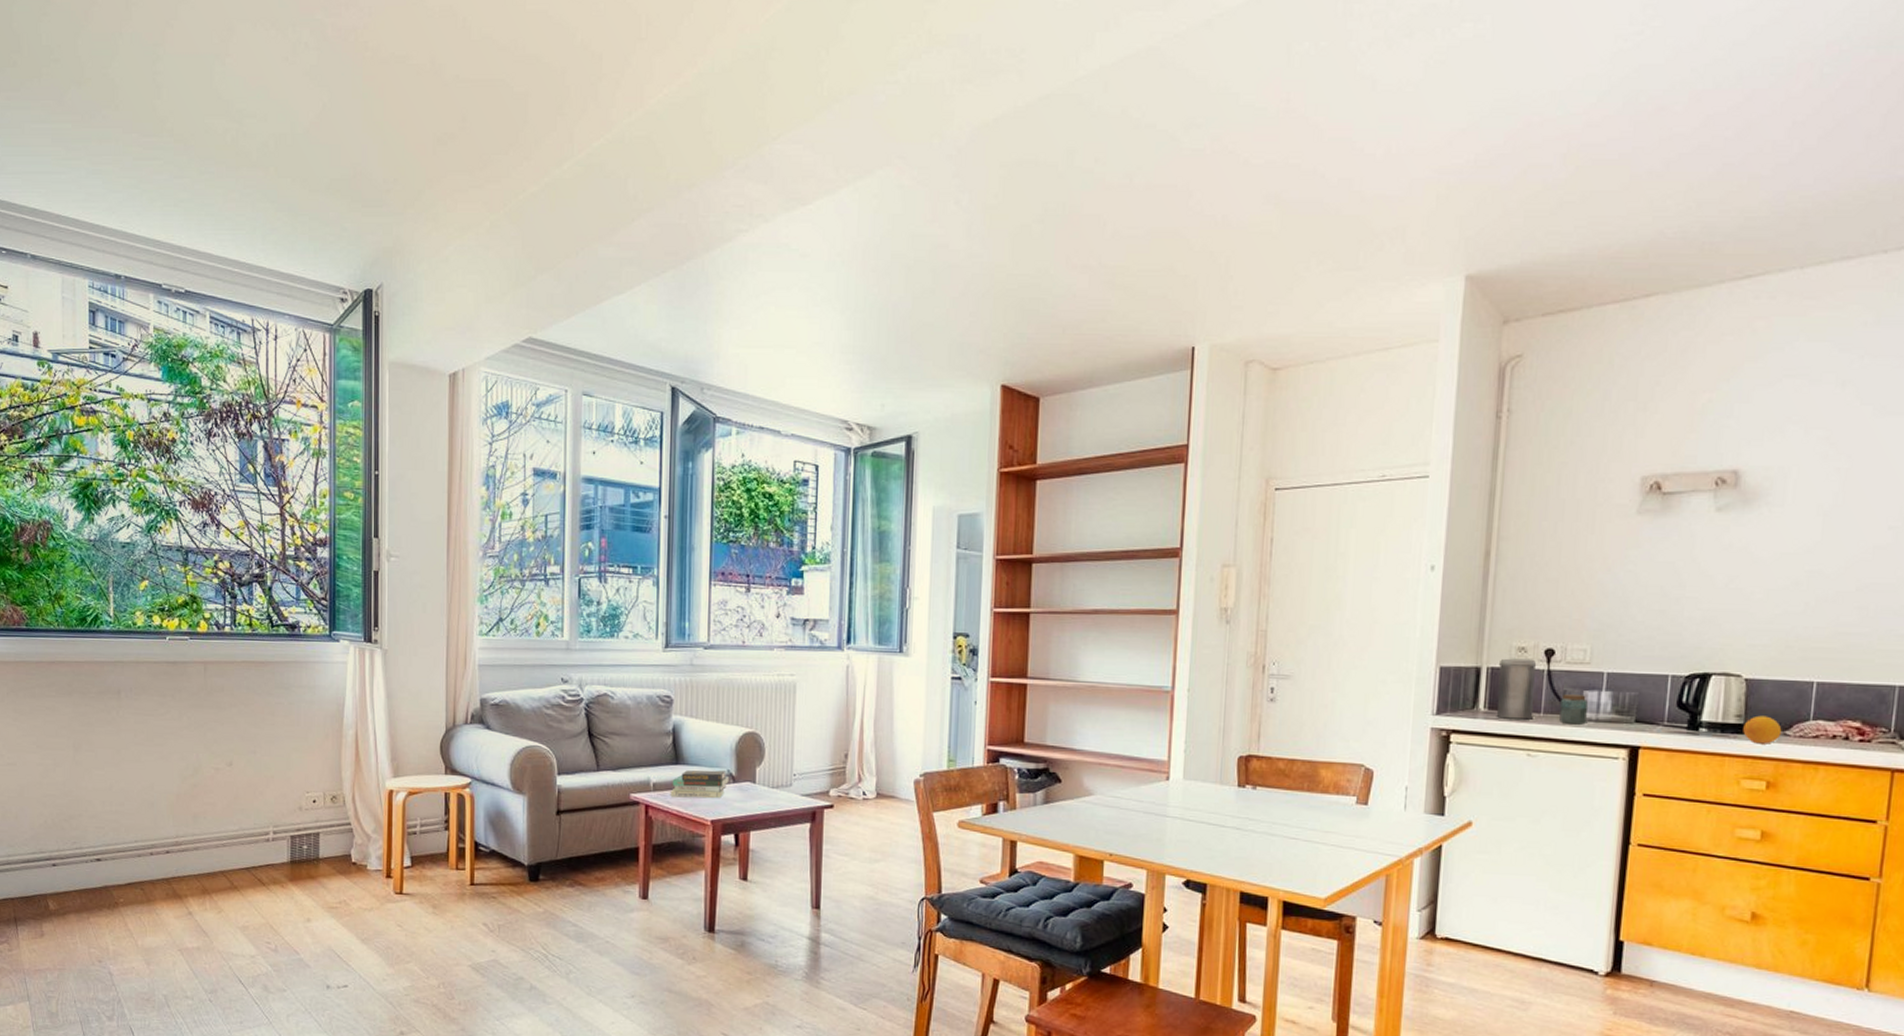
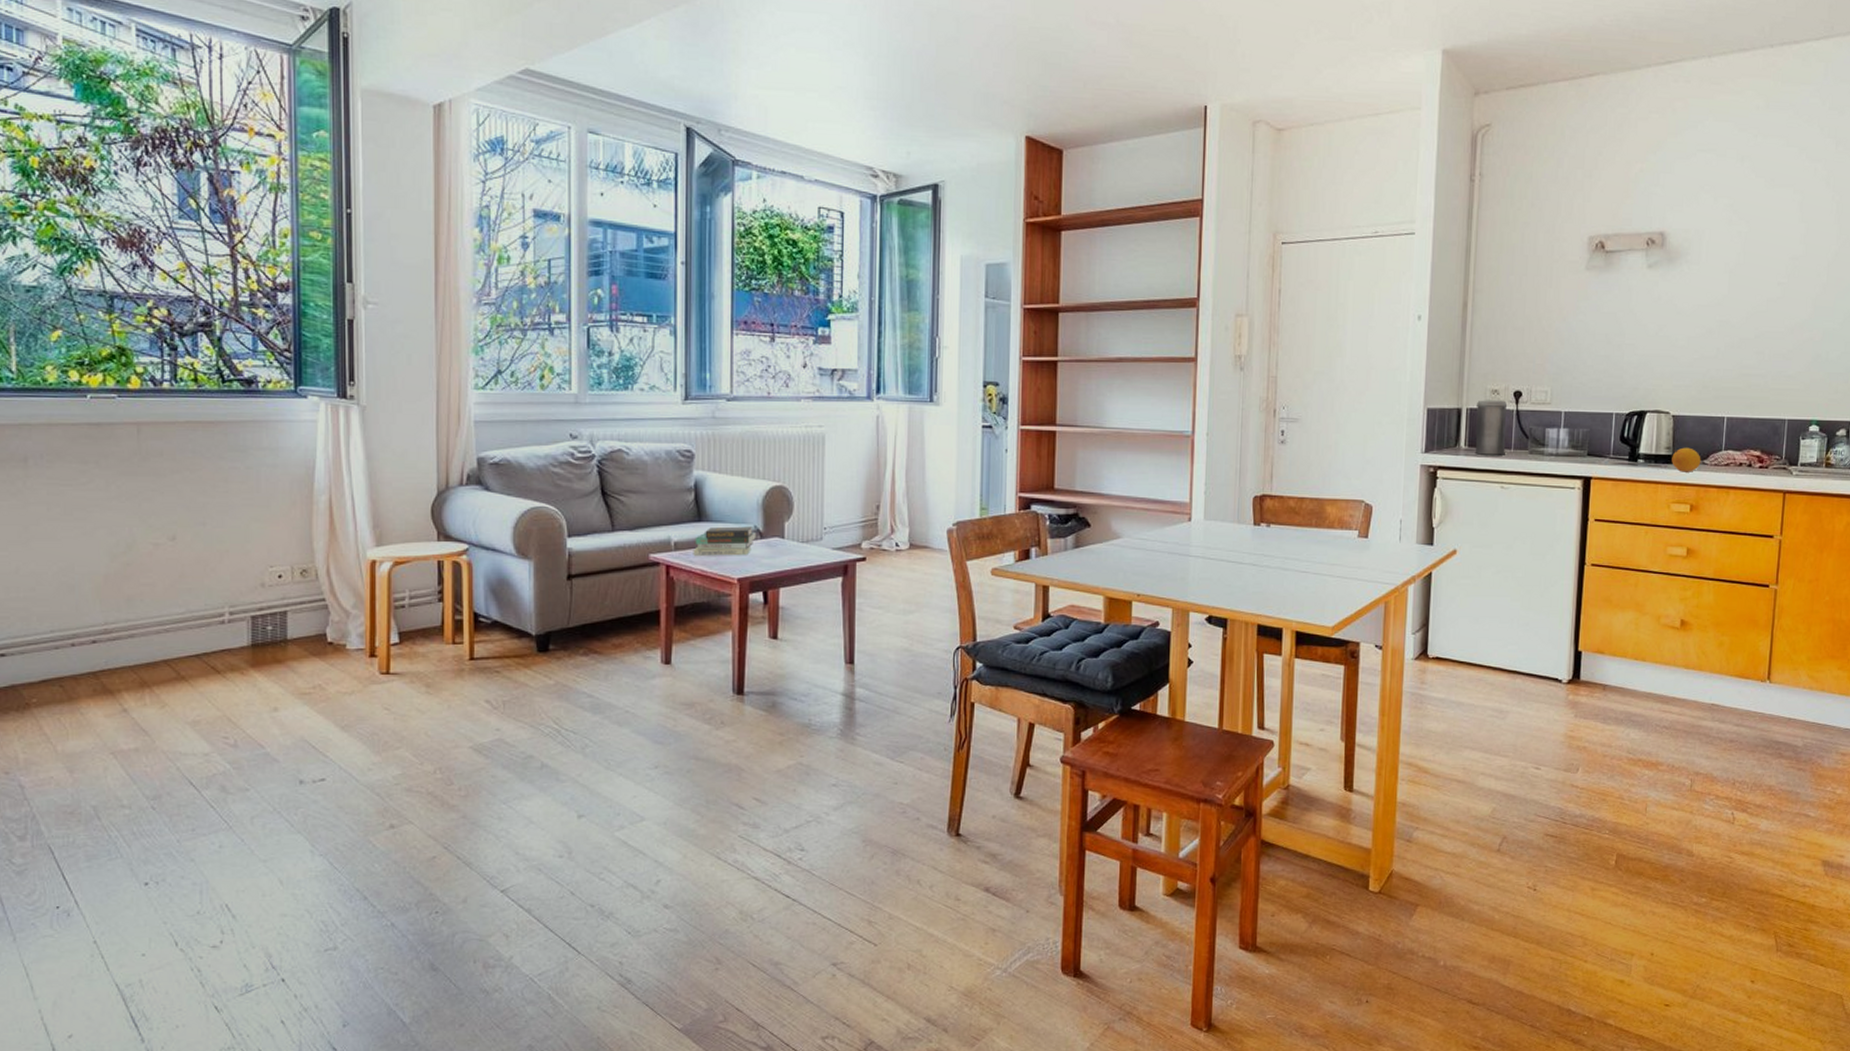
peanut butter: present [1559,694,1588,725] -> none [1526,432,1549,459]

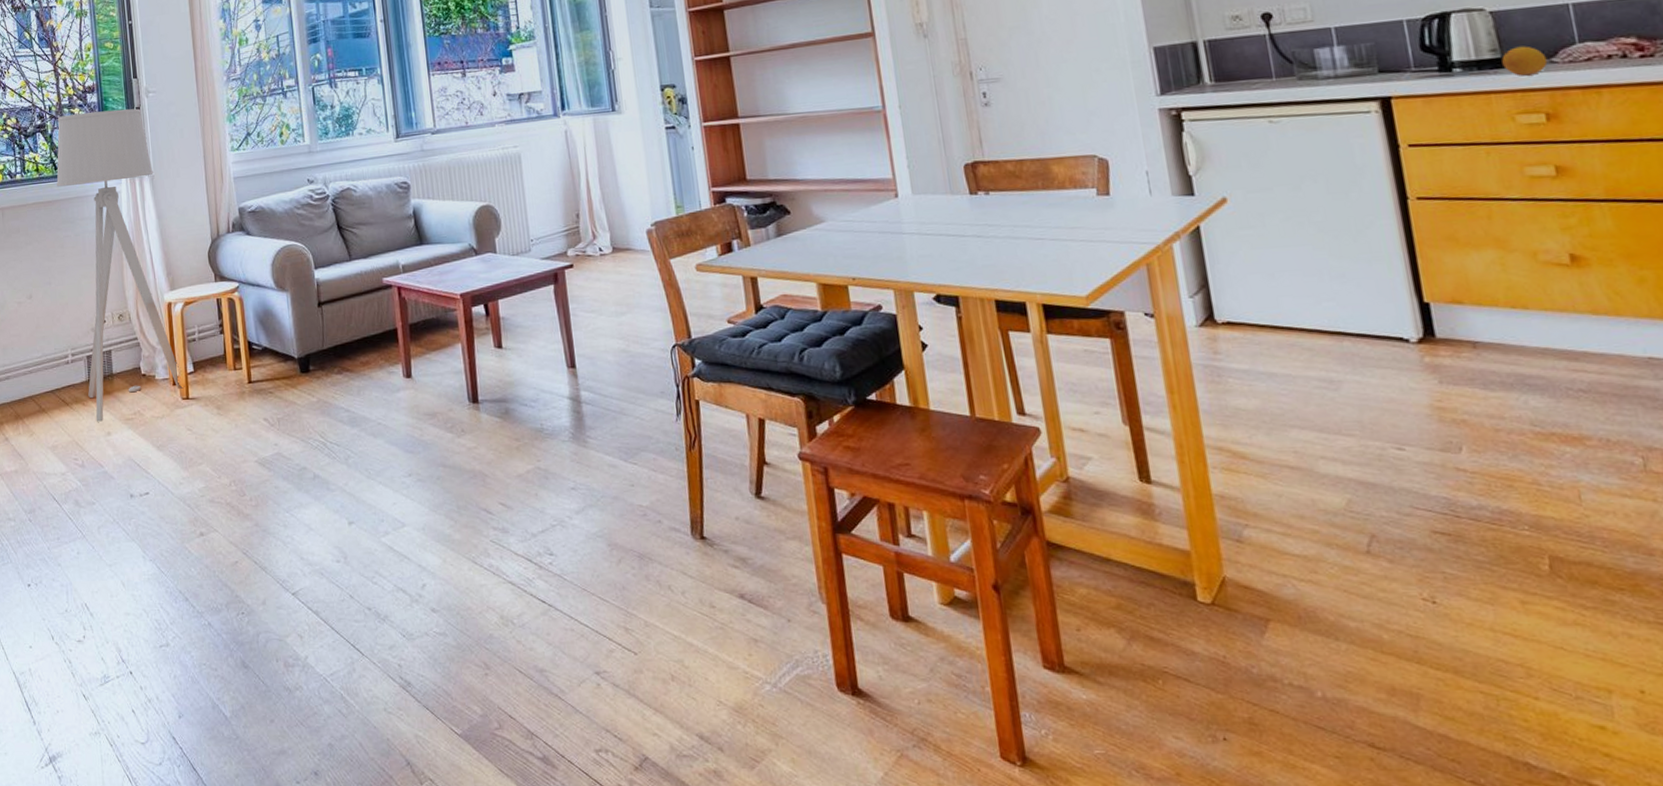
floor lamp: none [224,316,386,695] -> present [56,108,185,422]
books: present [693,526,756,557] -> none [419,245,472,278]
canister: present [1474,400,1508,455] -> none [1215,25,1266,90]

